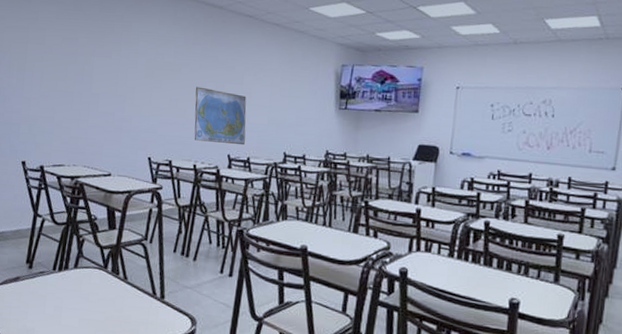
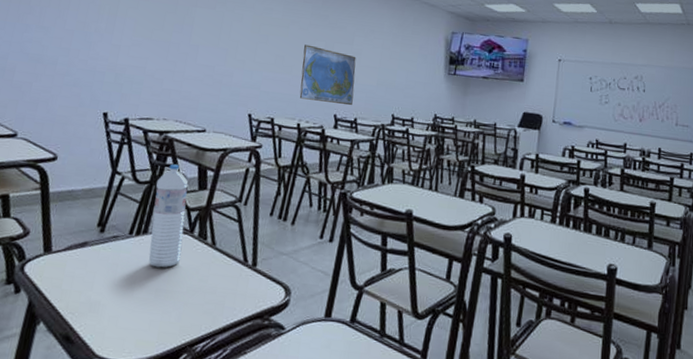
water bottle: none [71,206,100,300] -> present [148,164,189,268]

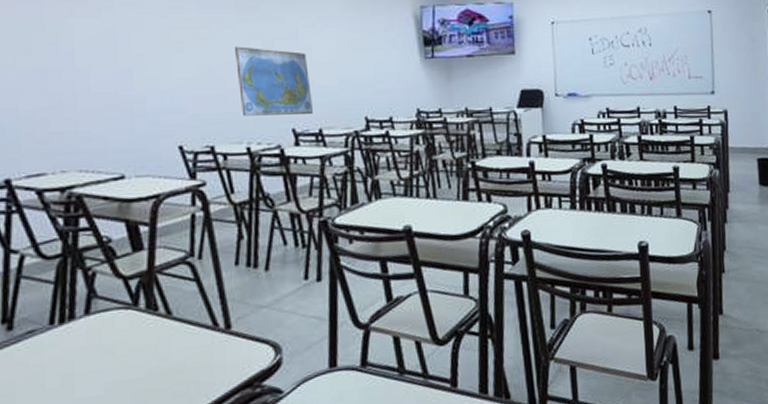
water bottle: present [148,164,189,268] -> none [71,225,128,358]

